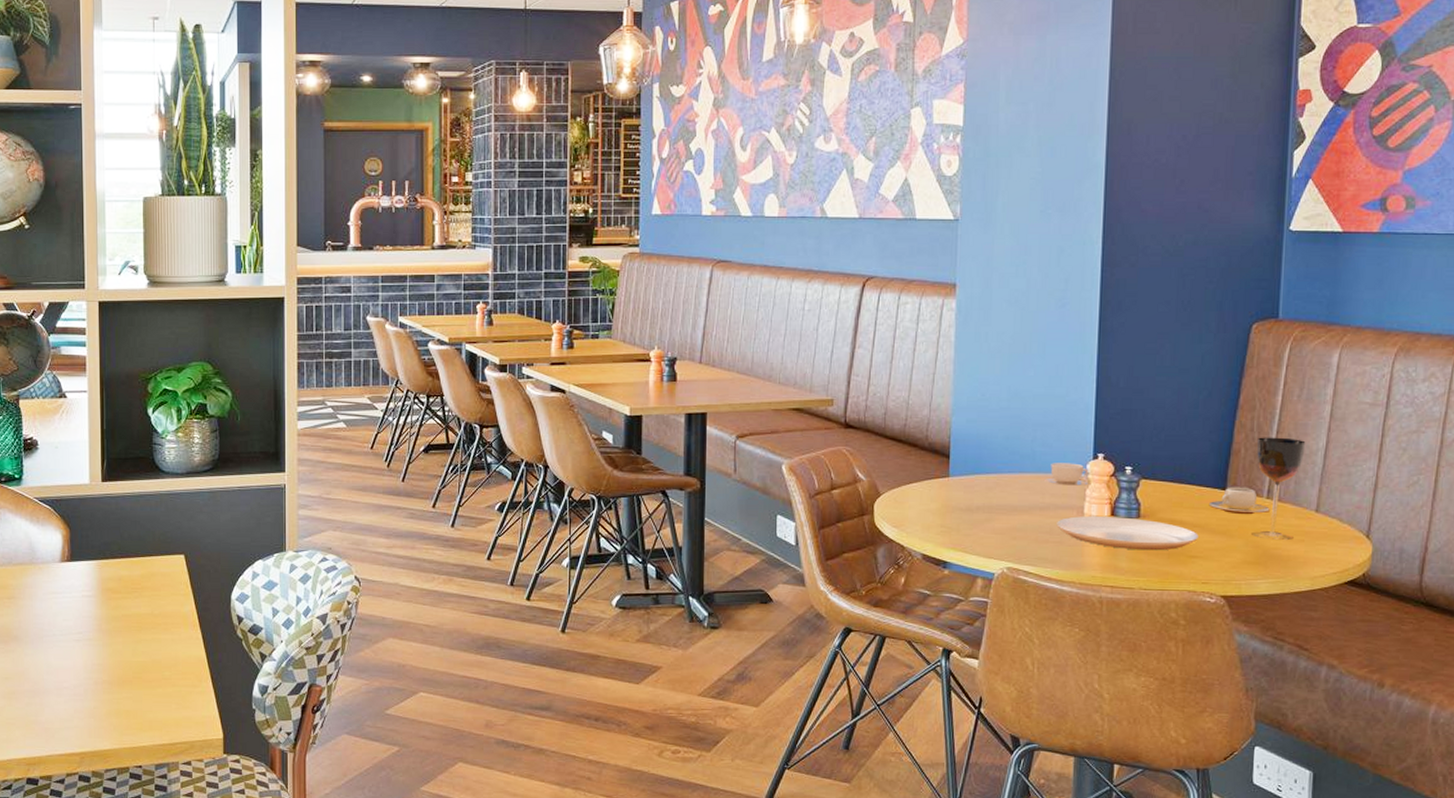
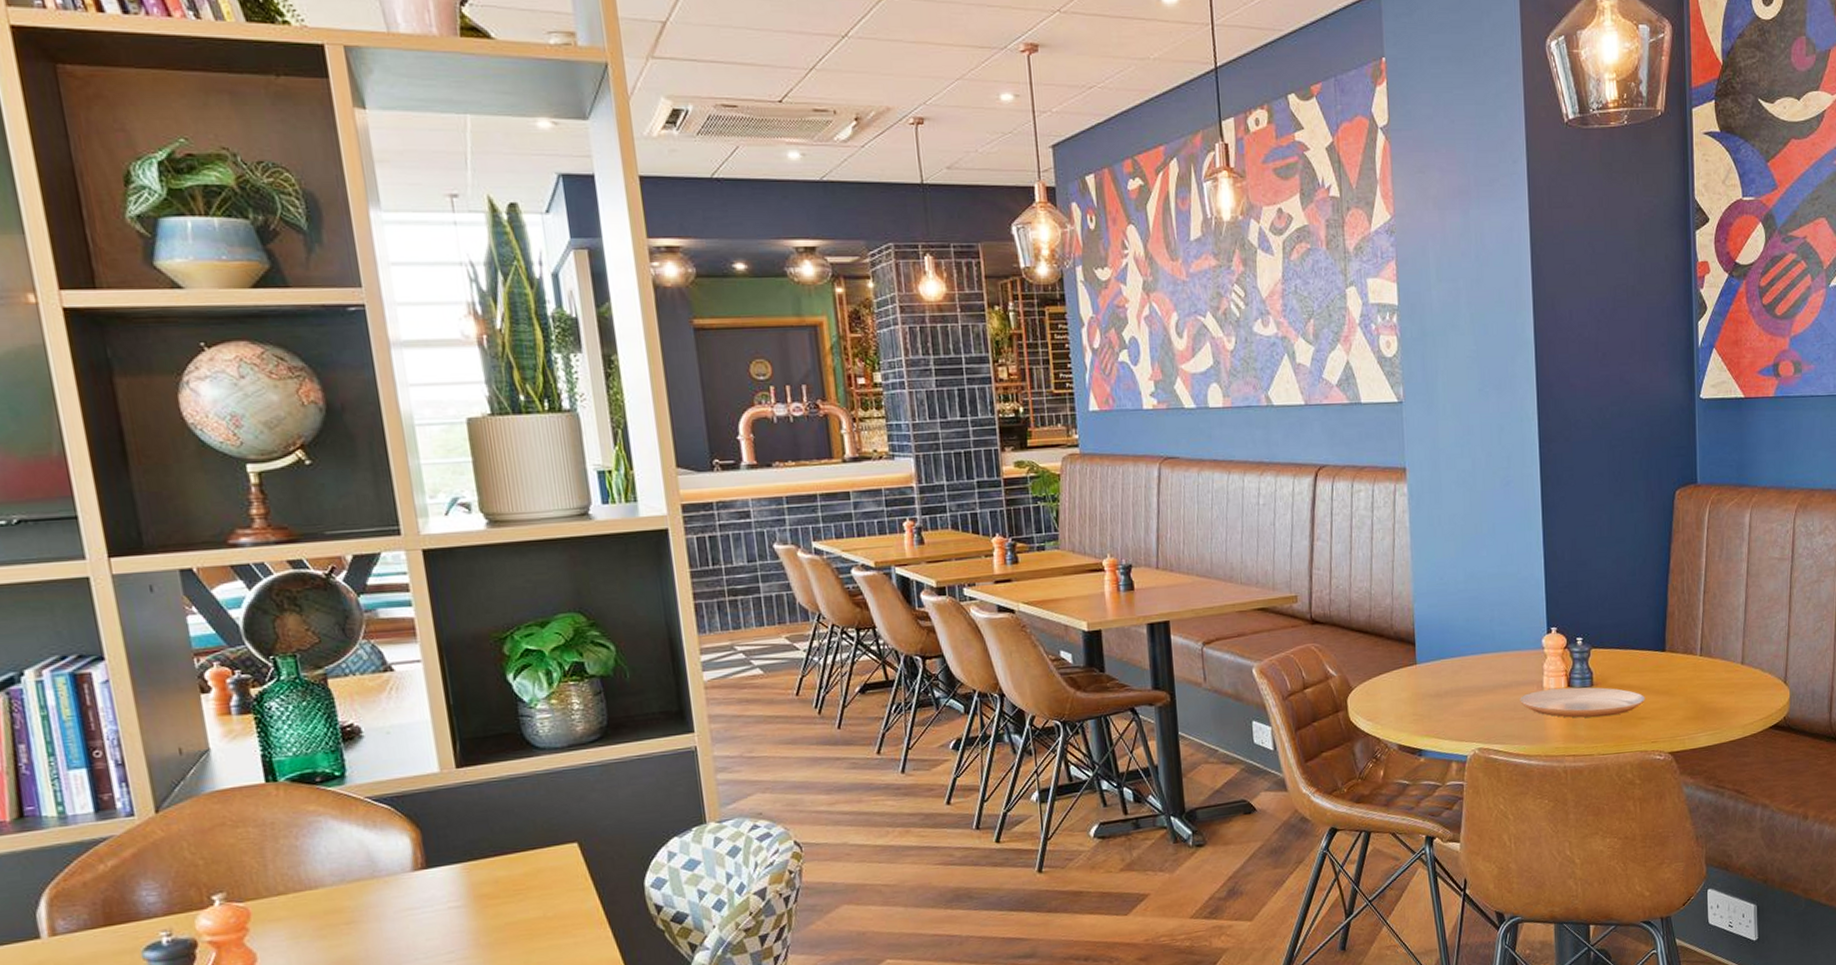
teacup: present [1045,463,1089,486] -> none [1505,639,1545,662]
teacup: present [1208,486,1270,515] -> none [1651,647,1703,674]
wineglass: present [1250,437,1306,540] -> none [1688,596,1729,695]

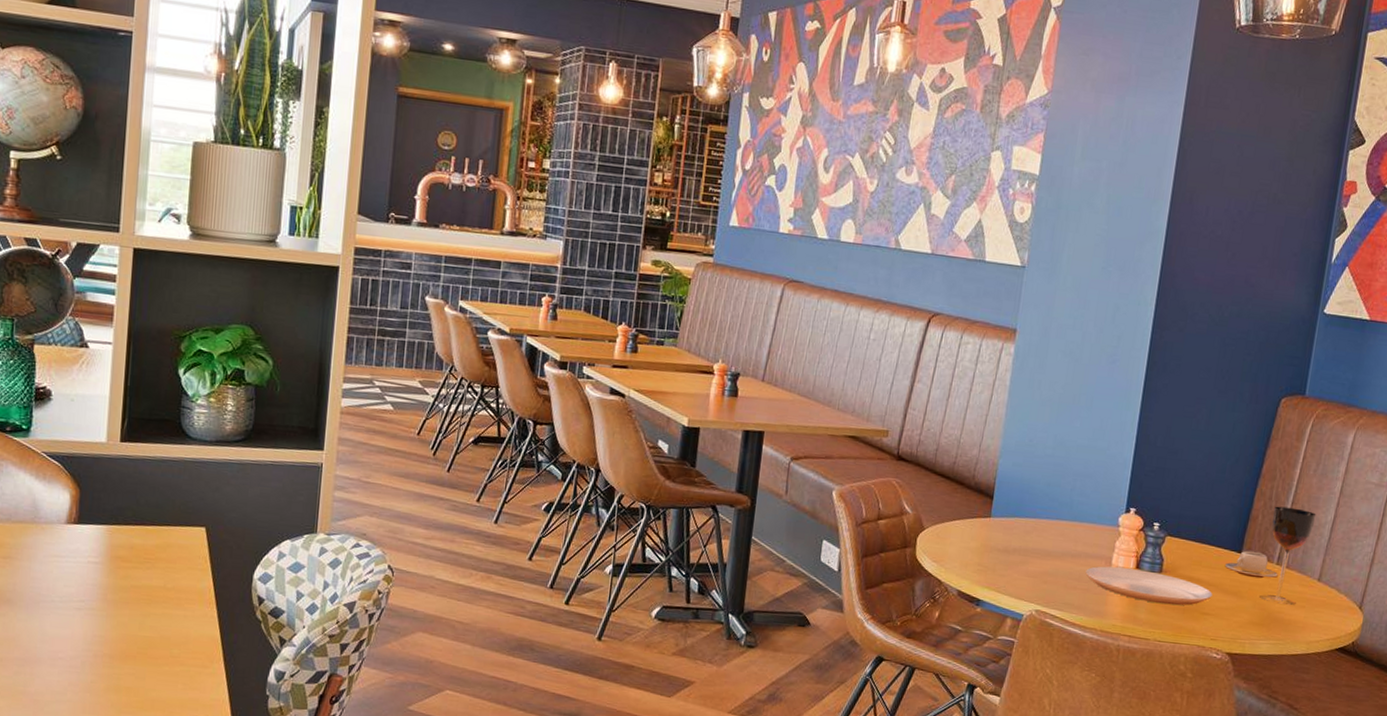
teacup: none [1651,647,1703,674] -> present [1224,550,1278,579]
wineglass: none [1688,596,1729,695] -> present [1258,506,1316,605]

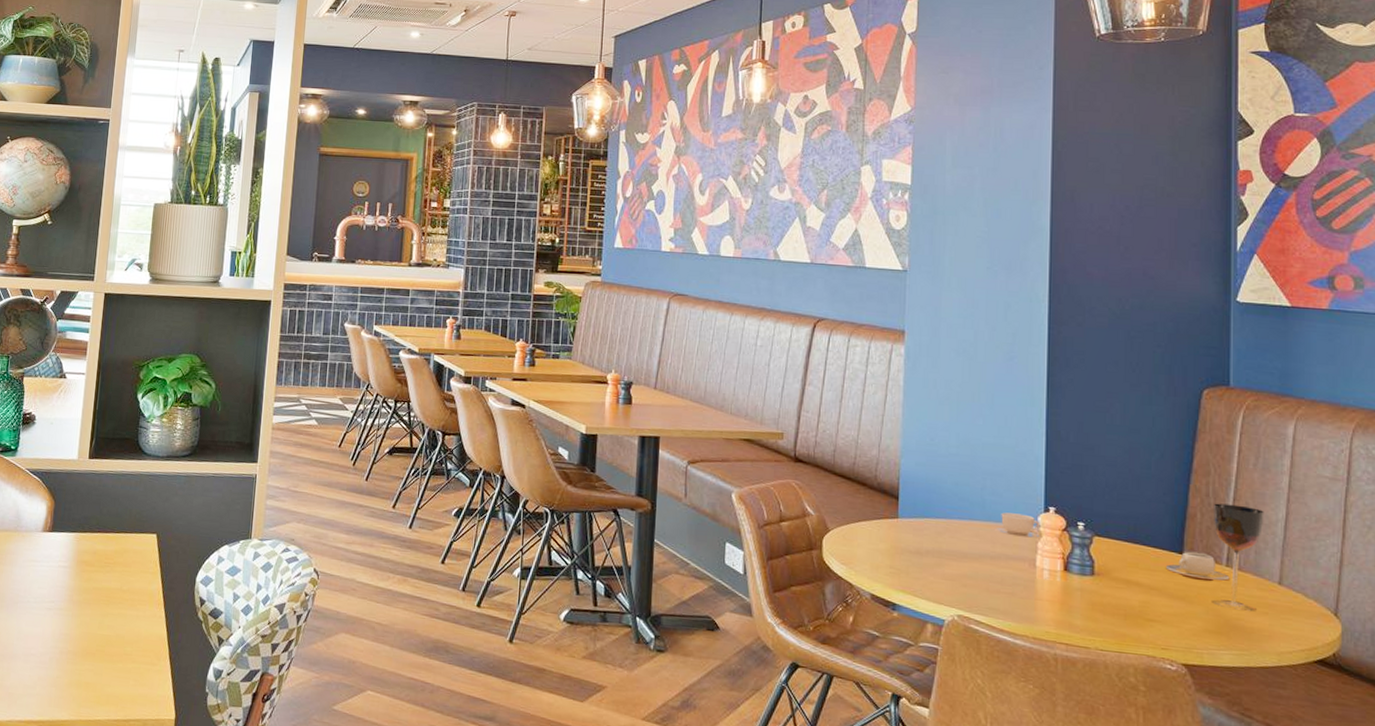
teacup: none [1079,513,1120,538] -> present [995,512,1040,538]
plate: present [1085,566,1213,606] -> none [1008,568,1156,611]

